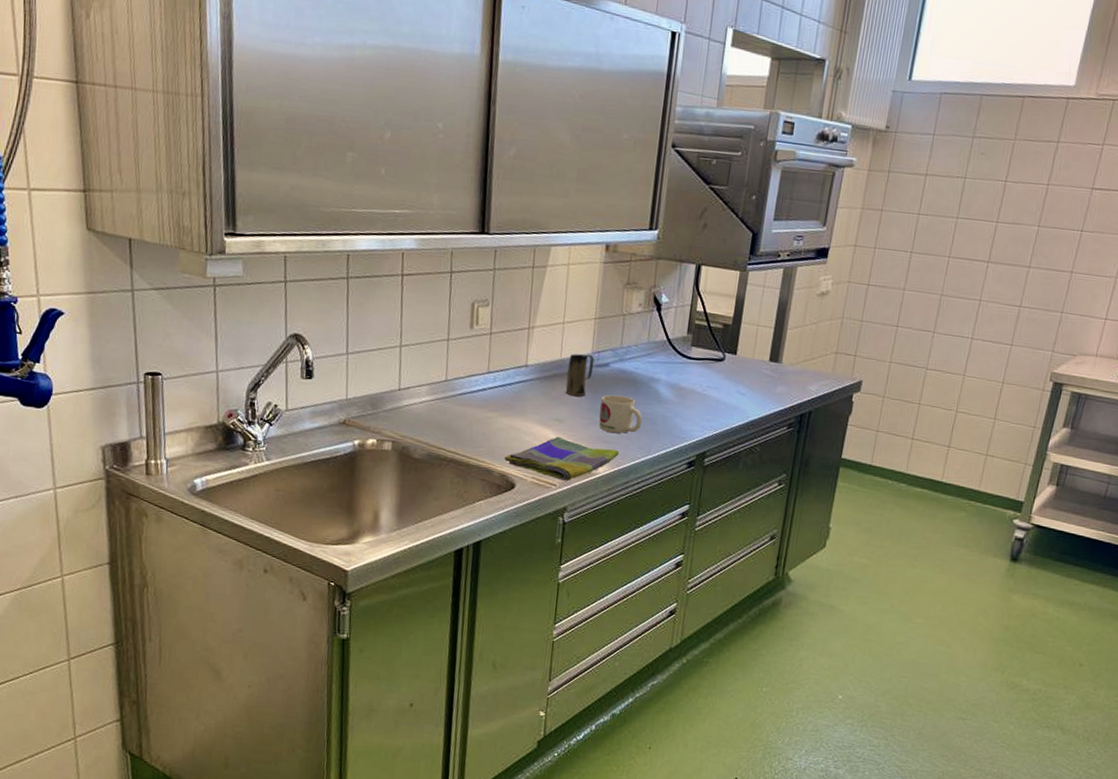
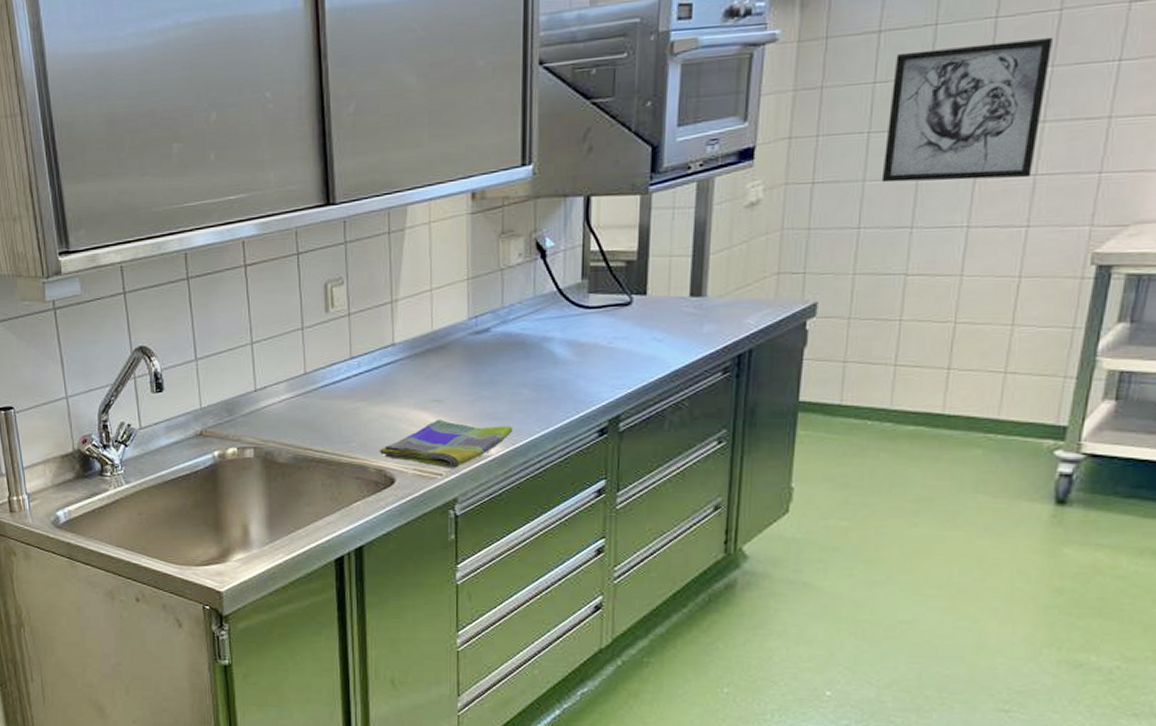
mug: present [565,353,595,396] -> none [441,321,472,370]
mug: present [598,394,642,434] -> none [485,363,536,408]
wall art: none [916,195,1041,308] -> present [881,36,1053,183]

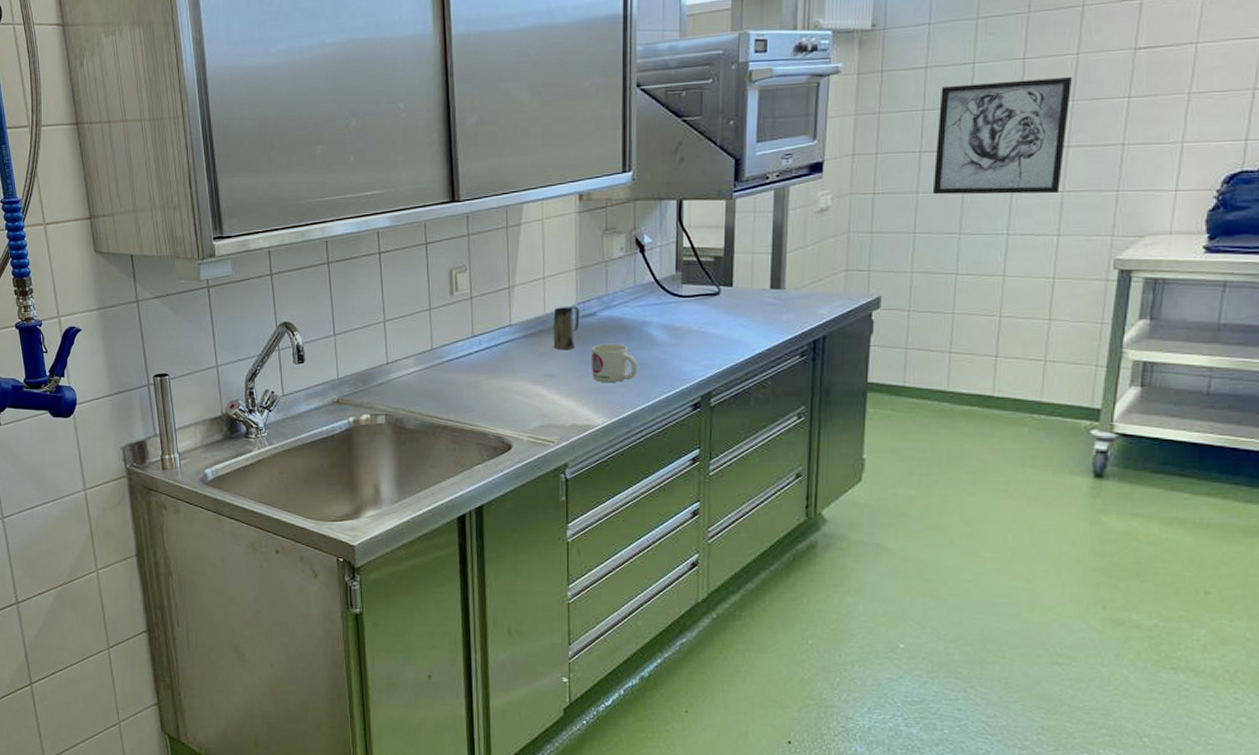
dish towel: present [379,419,513,468] -> none [497,392,617,436]
mug: none [441,321,472,370] -> present [553,306,580,349]
mug: none [485,363,536,408] -> present [592,343,637,383]

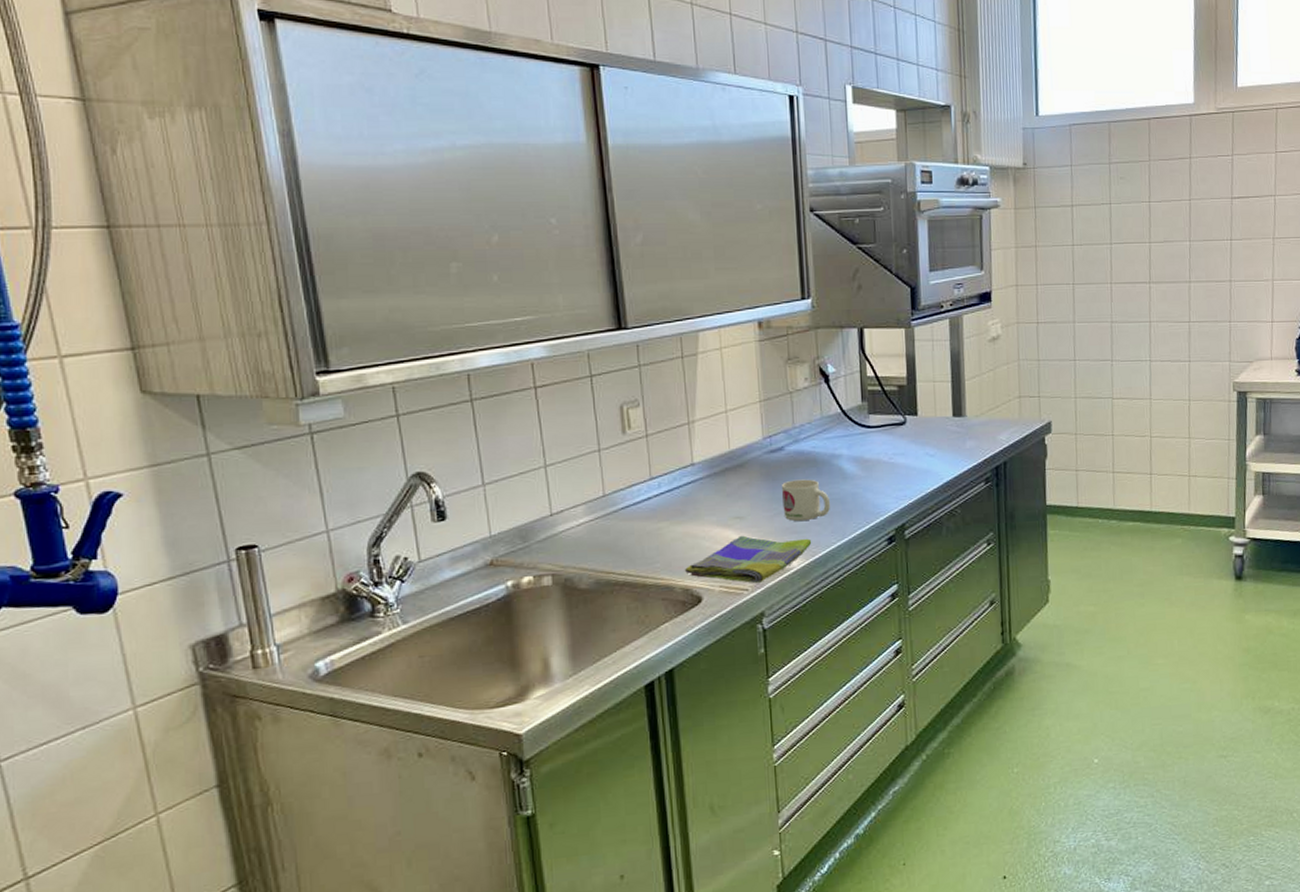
dish towel: none [497,392,617,436] -> present [684,535,812,583]
mug: present [553,306,580,349] -> none [738,440,768,488]
wall art: present [932,76,1072,195] -> none [1085,219,1188,324]

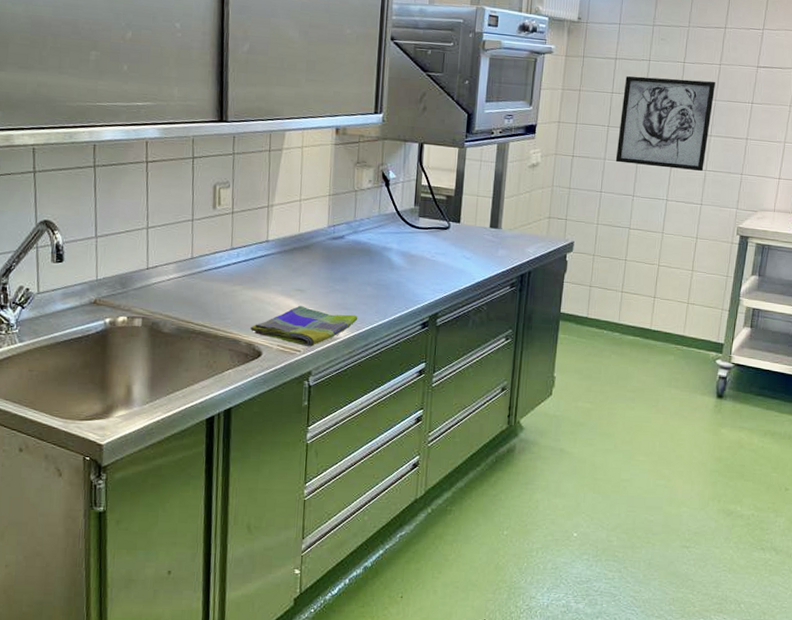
mug: present [782,479,830,522] -> none [337,264,377,300]
wall art: none [1085,219,1188,324] -> present [615,76,715,172]

